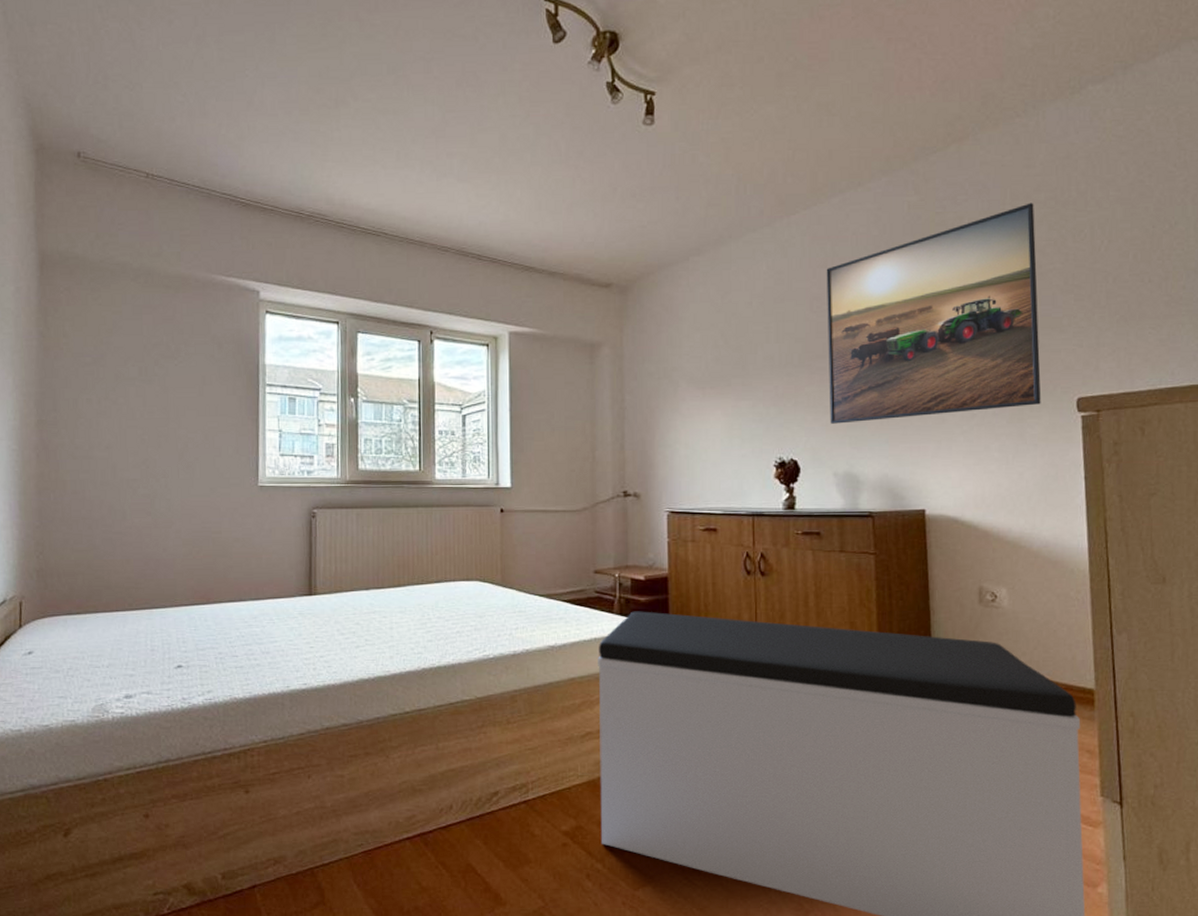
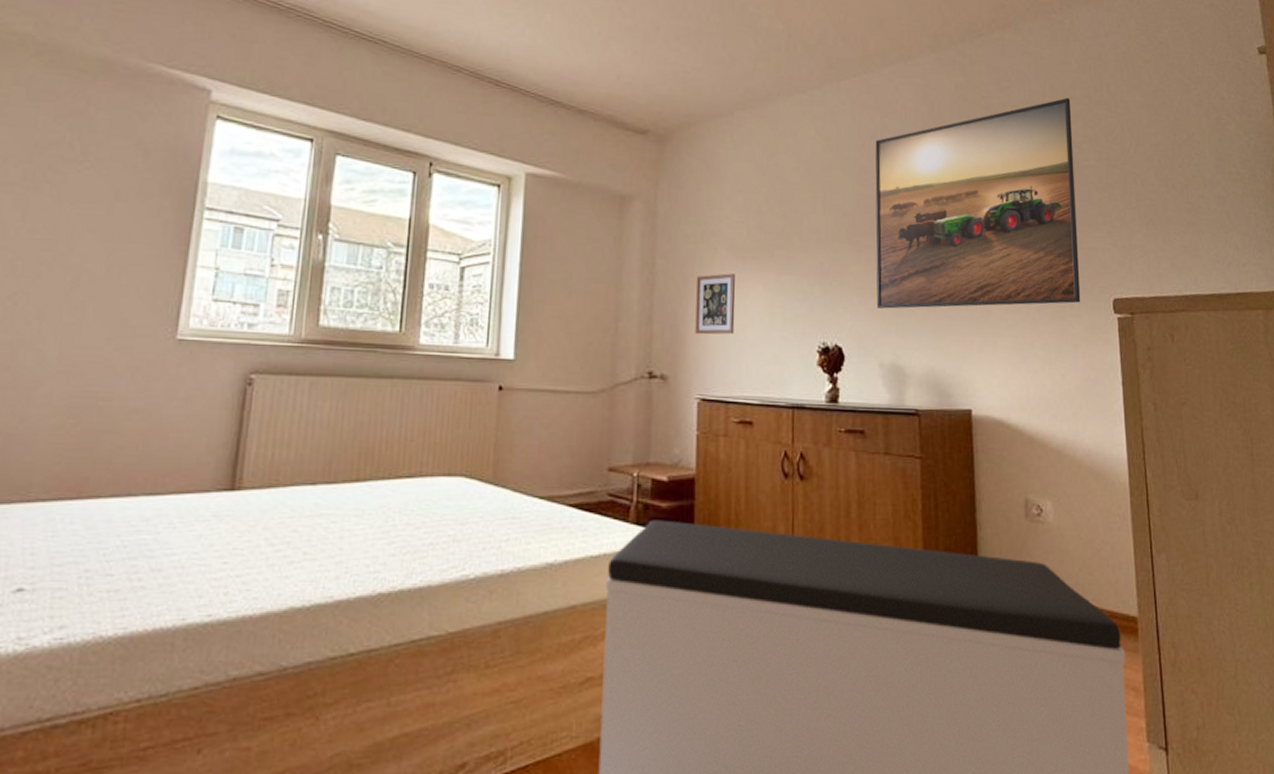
picture frame: none [661,403,697,458] -> present [695,273,735,335]

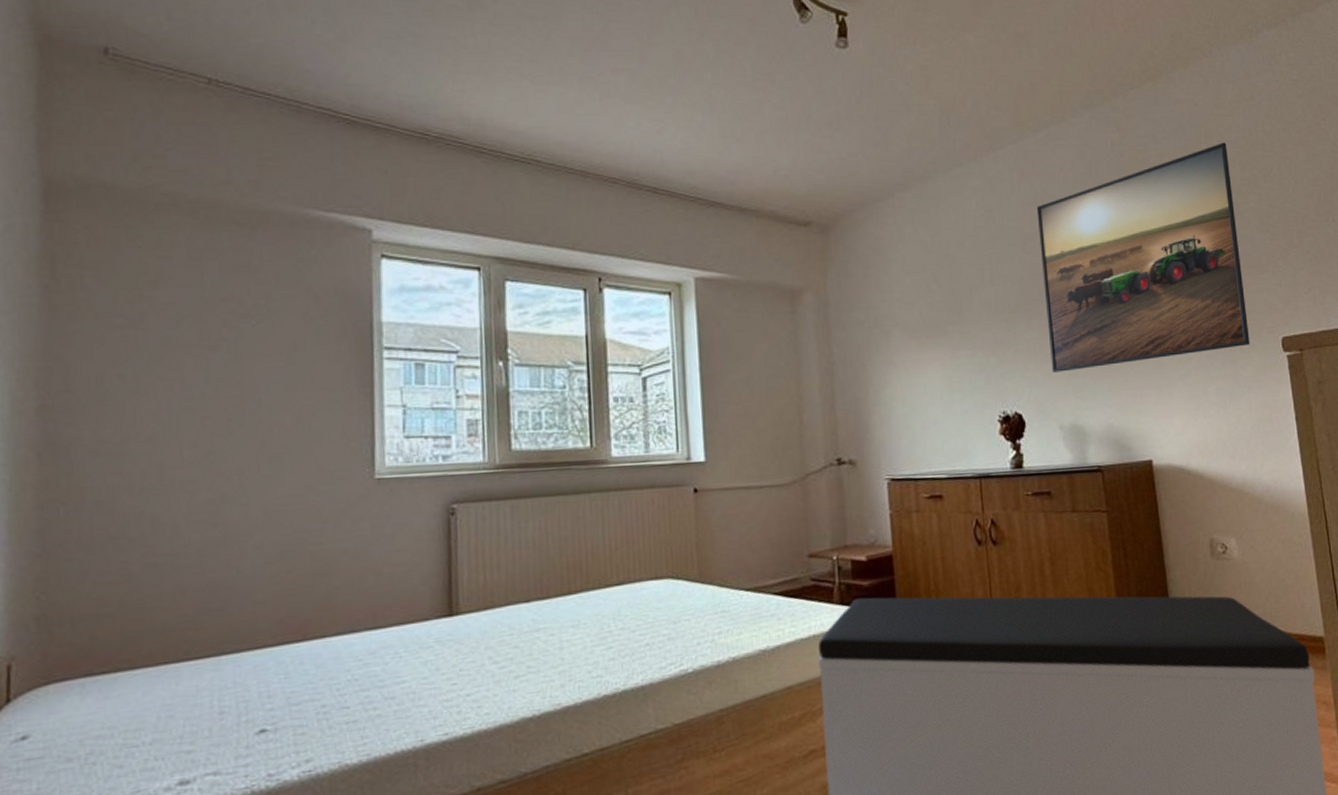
picture frame: present [695,273,735,335] -> none [873,354,916,418]

